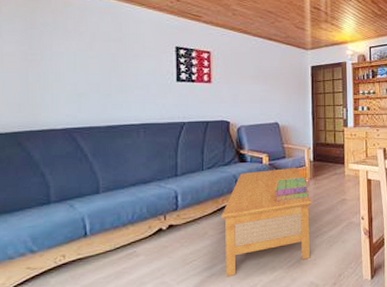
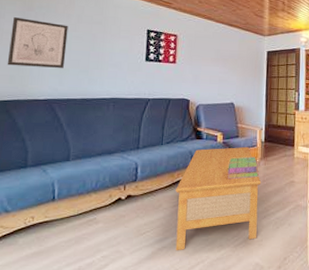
wall art: none [12,37,83,93] -> present [7,17,69,68]

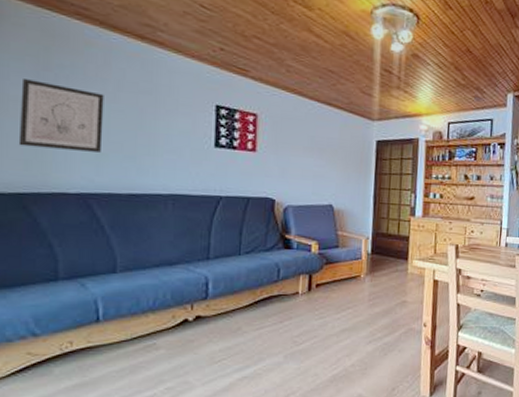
coffee table: present [175,147,262,251] -> none [258,259,367,382]
stack of books: present [227,156,259,180] -> none [324,271,364,298]

